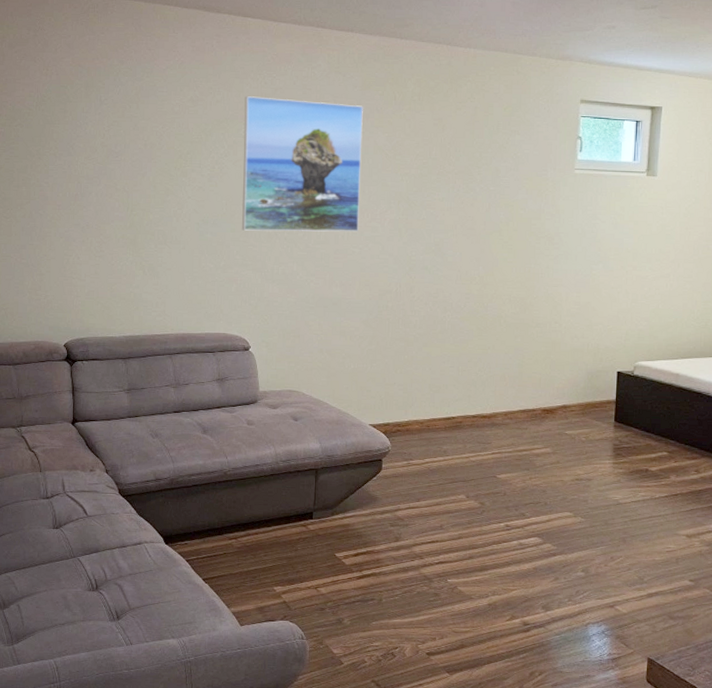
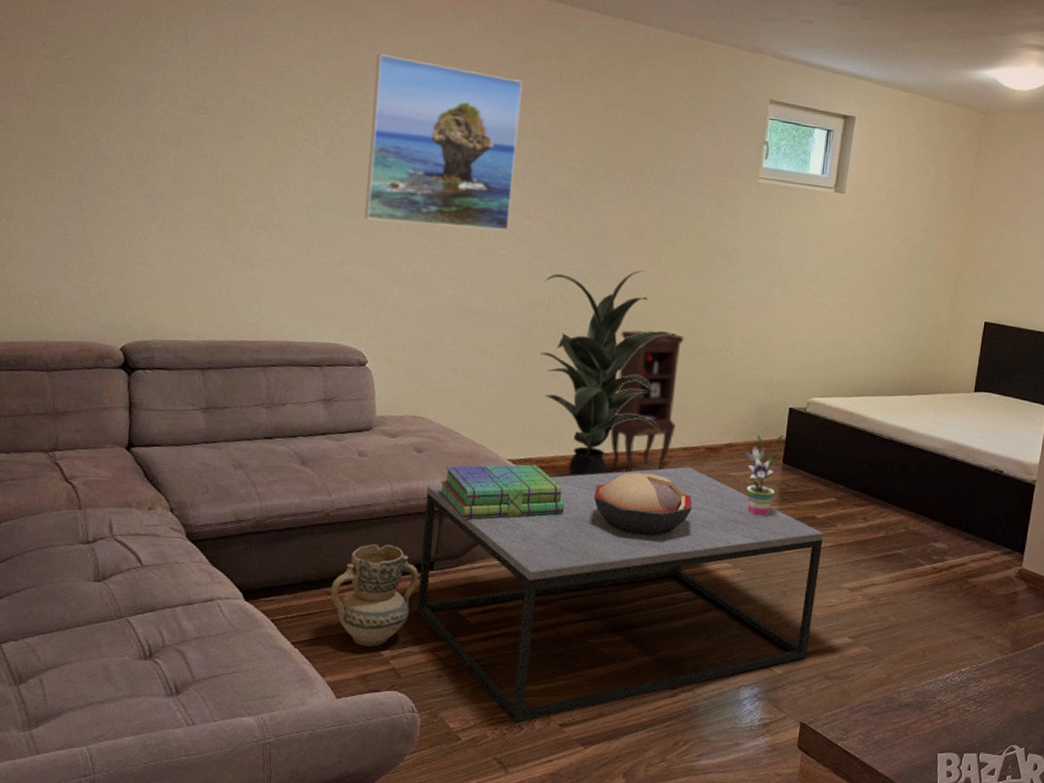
ceramic jug: none [231,497,301,583] -> present [330,544,419,646]
coffee table: none [300,427,658,652] -> present [416,467,824,724]
stack of books: none [315,428,420,476] -> present [440,464,565,520]
indoor plant: none [391,257,511,438] -> present [540,270,678,477]
decorative bowl: none [445,432,533,489] -> present [593,472,692,537]
cabinet: none [455,308,516,433] -> present [610,330,684,473]
potted plant: none [577,396,614,470] -> present [744,434,784,516]

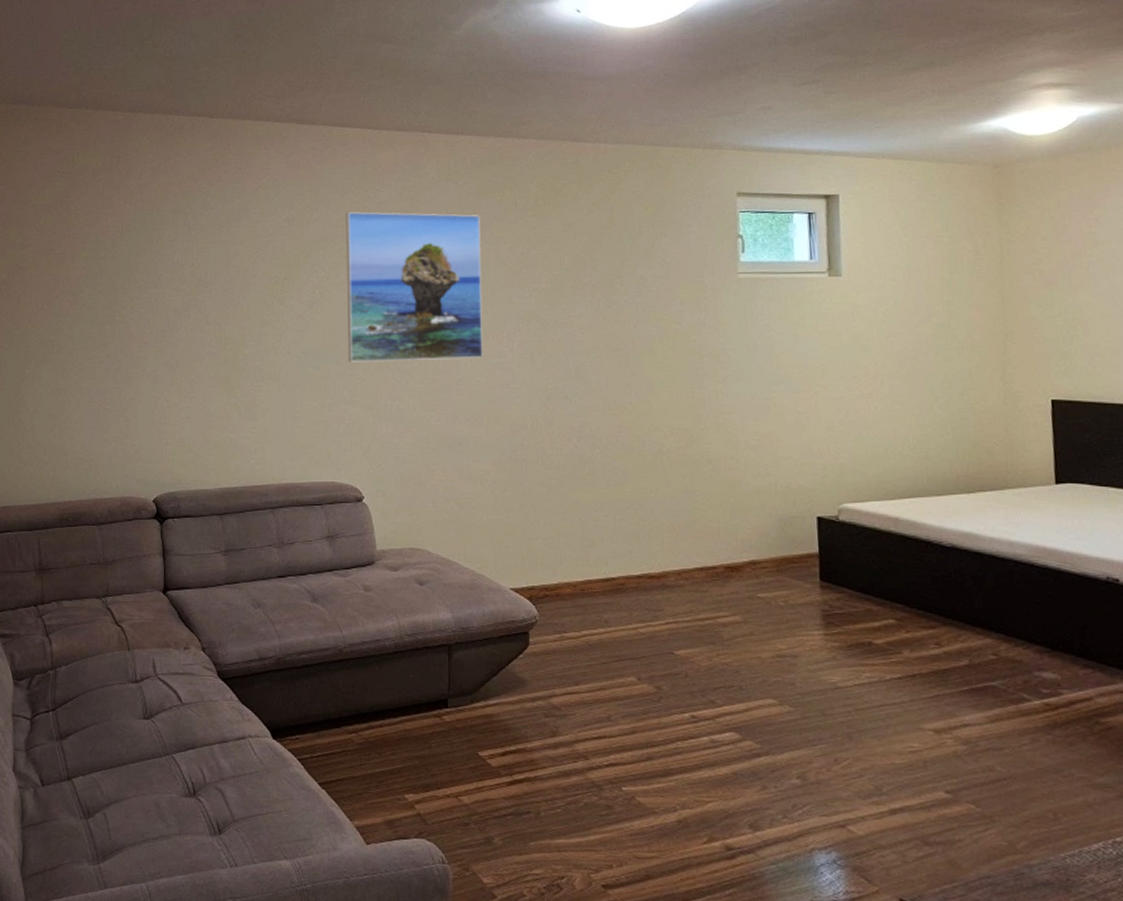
ceramic jug: present [330,544,419,646] -> none [350,680,434,789]
coffee table: present [416,467,824,724] -> none [433,589,894,882]
stack of books: present [440,464,565,520] -> none [446,593,577,654]
indoor plant: present [540,270,678,477] -> none [525,383,674,605]
decorative bowl: present [593,472,692,537] -> none [606,597,720,669]
cabinet: present [610,330,684,473] -> none [612,443,687,598]
potted plant: present [744,434,784,516] -> none [770,547,817,643]

